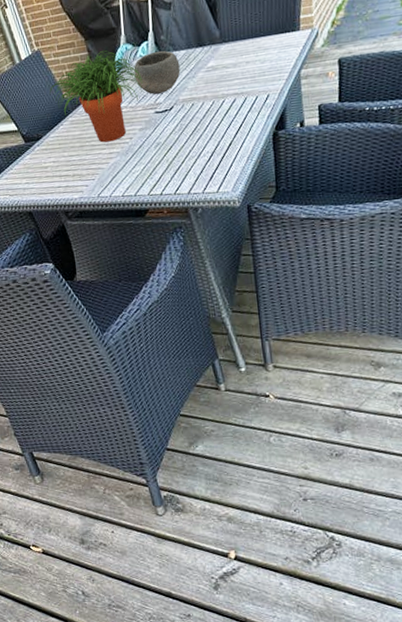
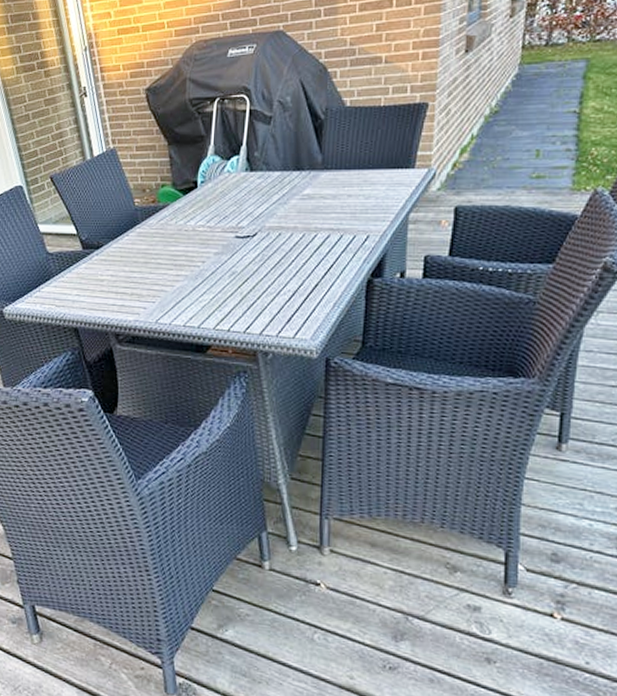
potted plant: present [49,50,144,143] -> none [118,160,227,262]
bowl: present [134,50,181,95] -> none [218,168,272,216]

